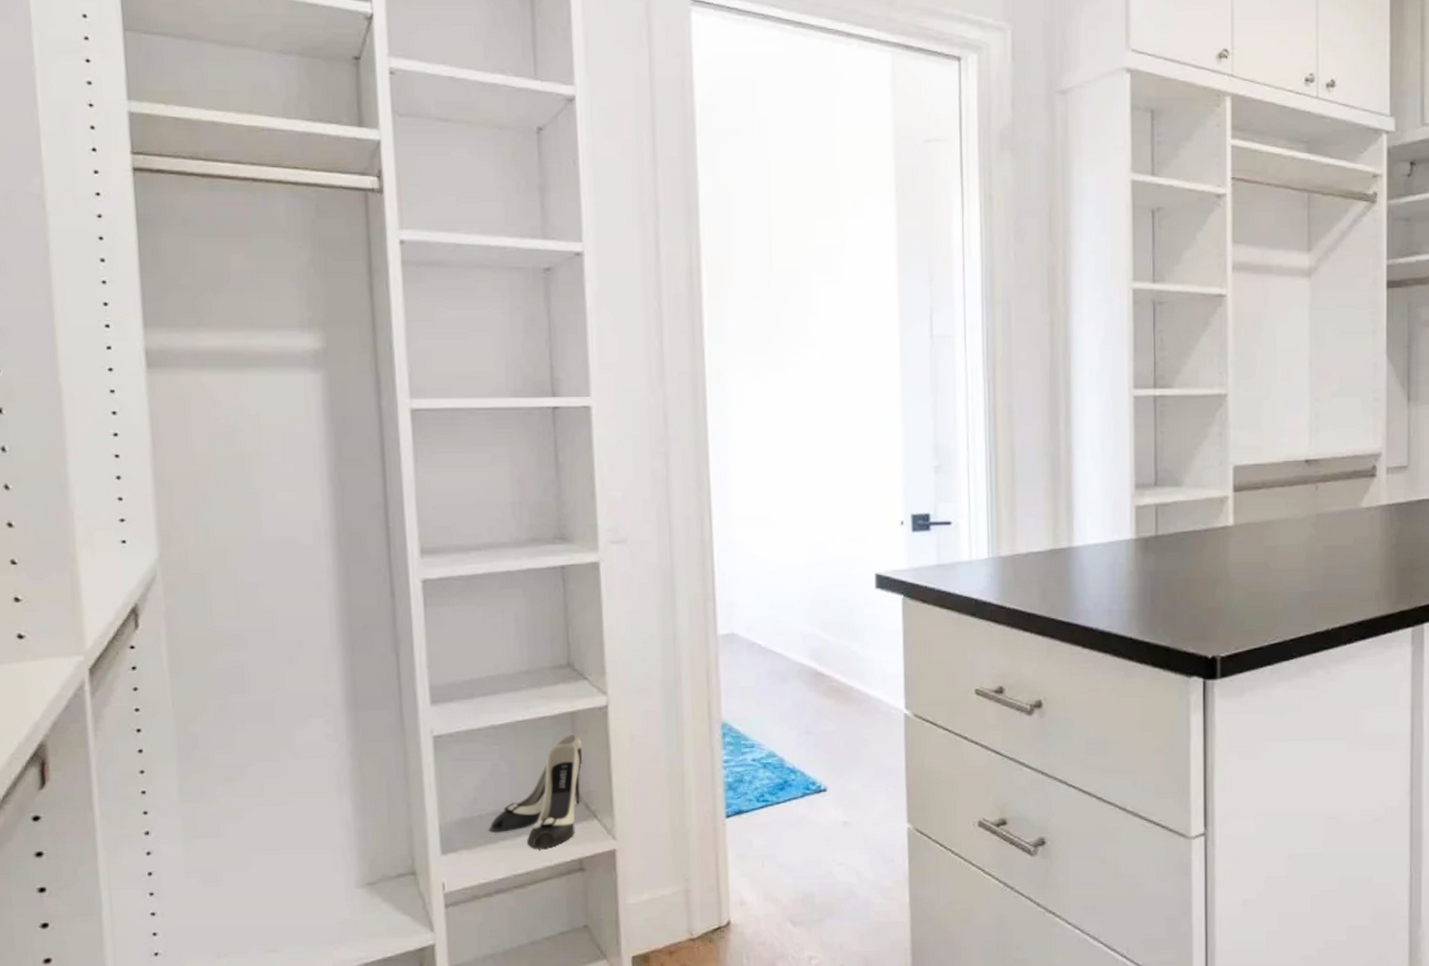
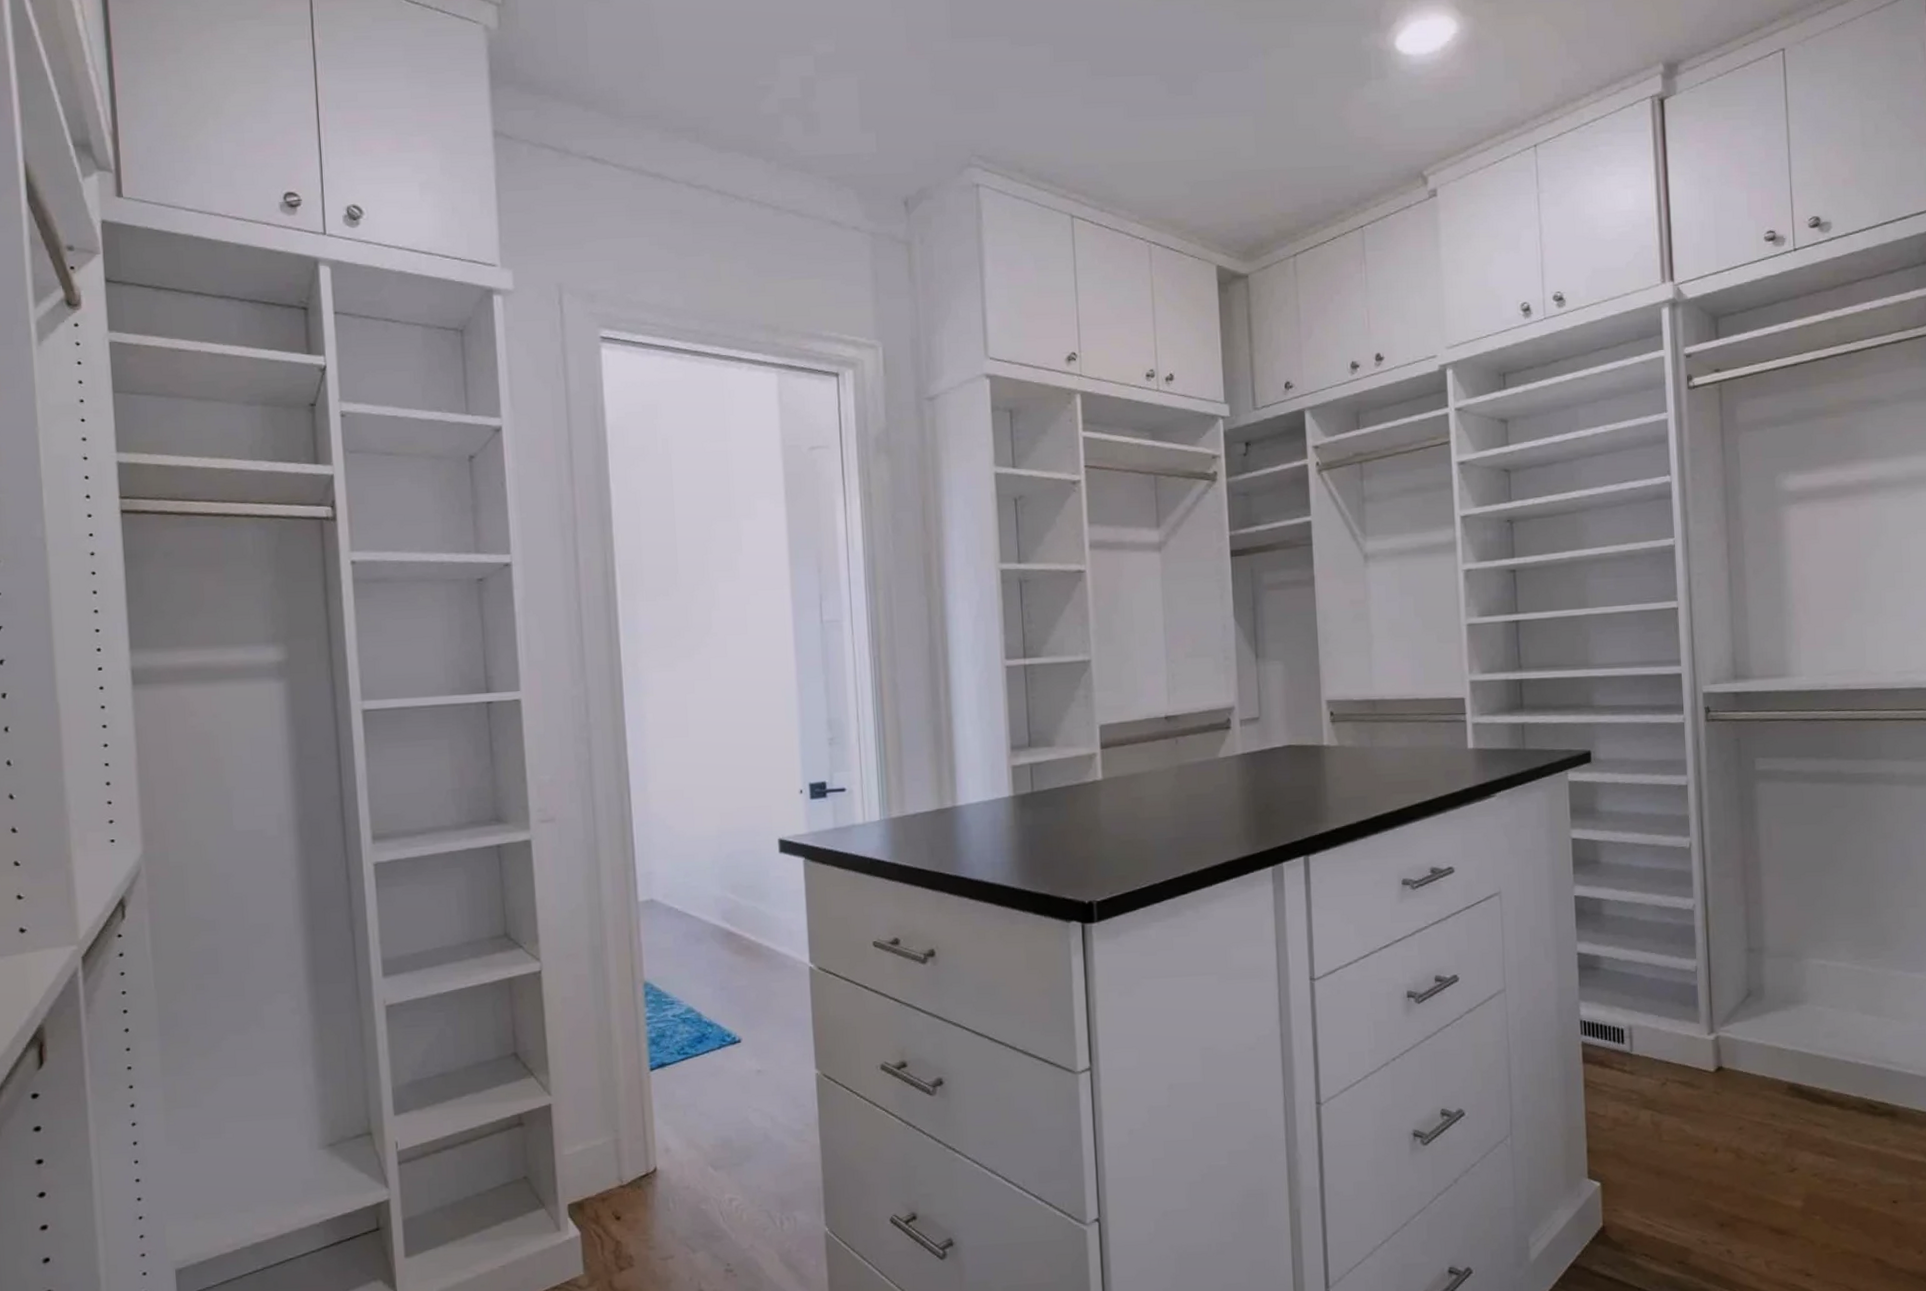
shoe: present [489,733,584,849] -> none [436,998,521,1107]

